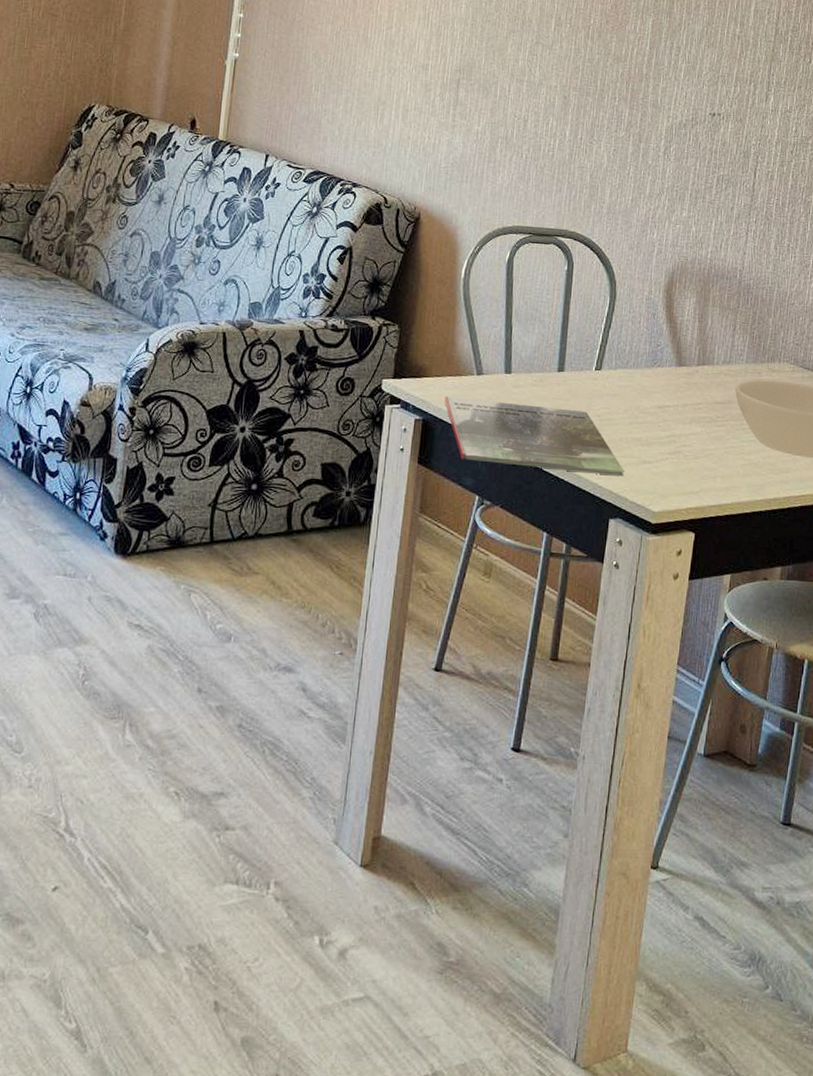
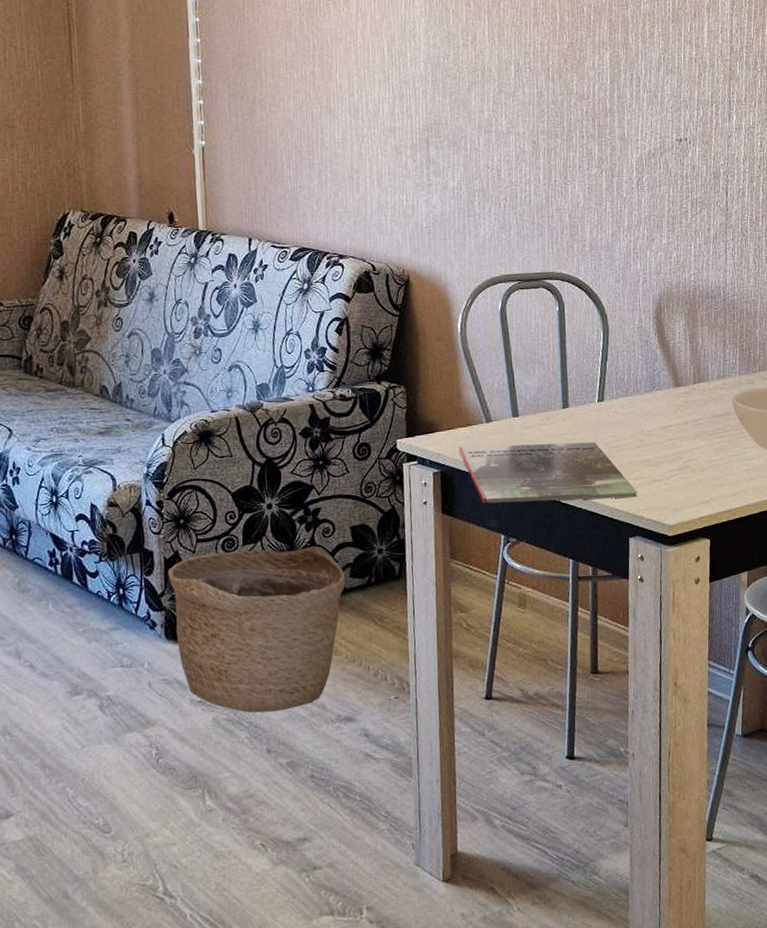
basket: none [125,469,308,649] -> present [167,546,346,713]

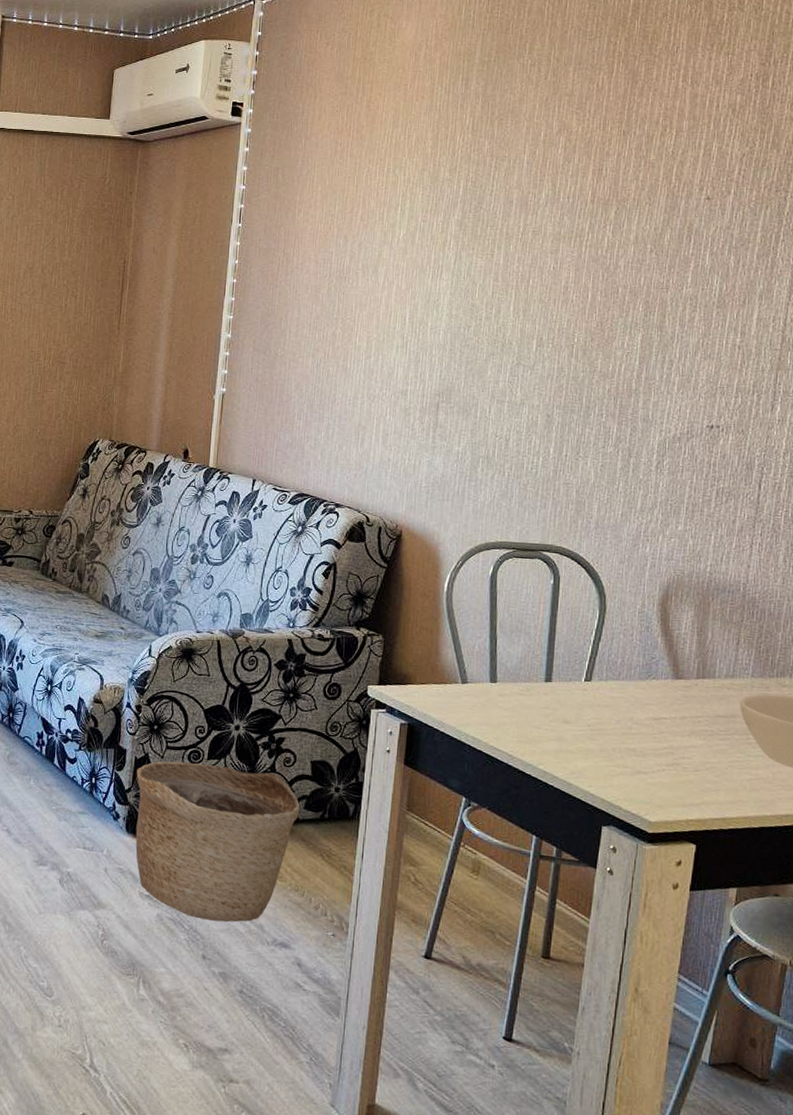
magazine: present [458,442,638,504] -> none [428,703,618,786]

